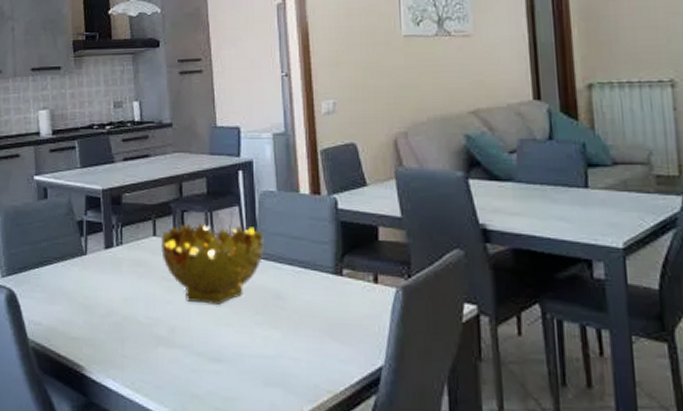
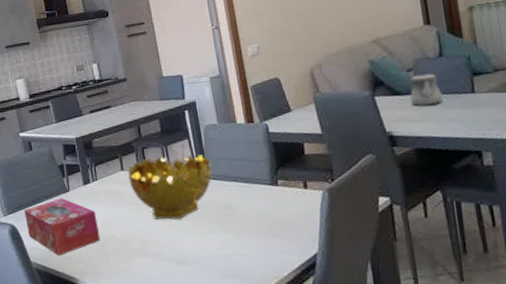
tissue box: none [28,262,118,335] -> present [24,198,101,256]
teapot: none [510,157,551,196] -> present [410,72,444,106]

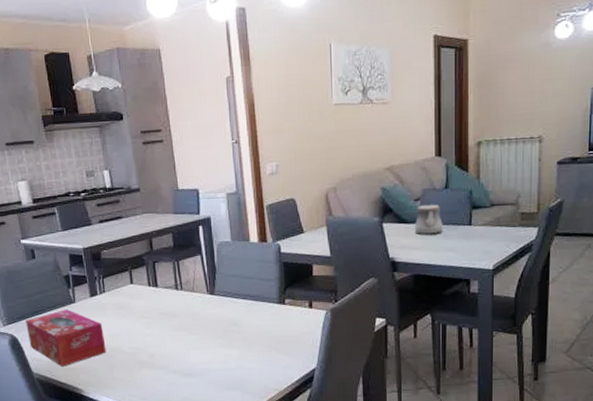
decorative bowl: present [128,154,212,220] -> none [137,269,223,334]

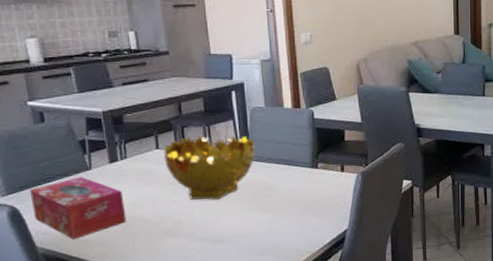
decorative bowl: none [137,269,223,334] -> present [164,134,255,200]
teapot: present [414,203,444,234] -> none [436,75,462,103]

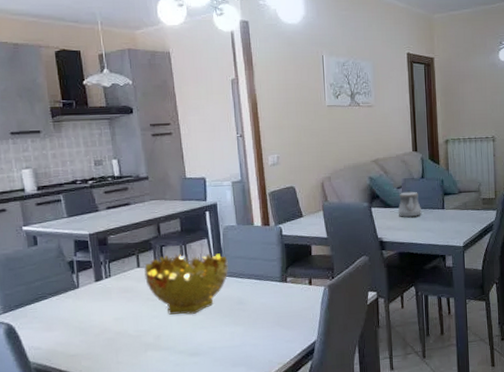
tissue box: present [30,177,127,239] -> none [24,295,111,354]
teapot: none [436,75,462,103] -> present [397,190,422,217]

